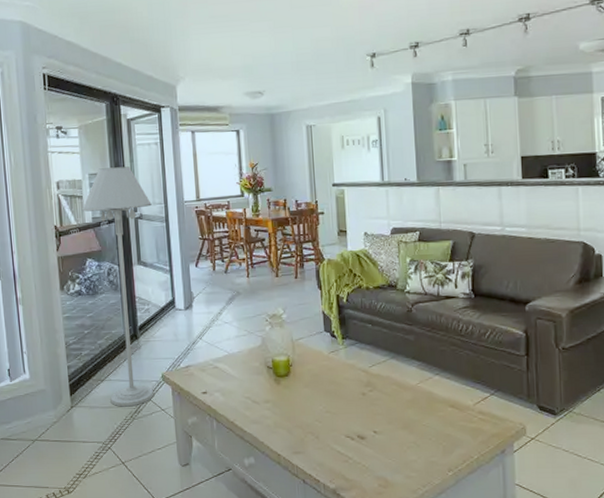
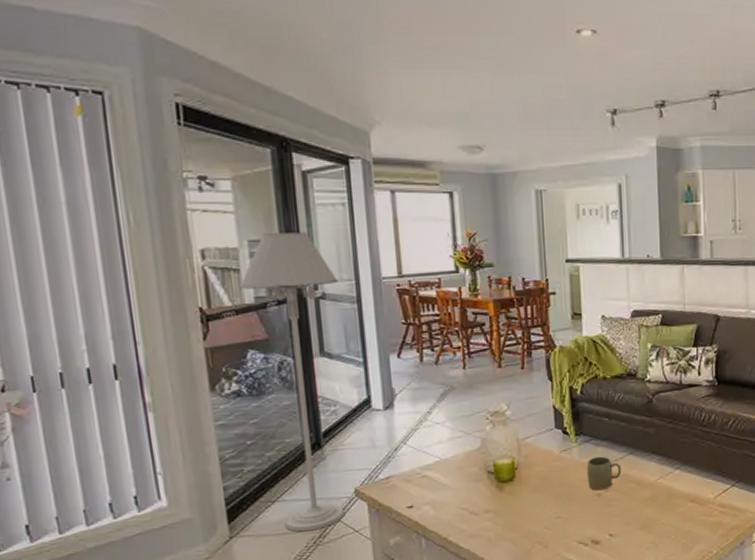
mug: none [352,359,384,390] -> present [586,456,622,491]

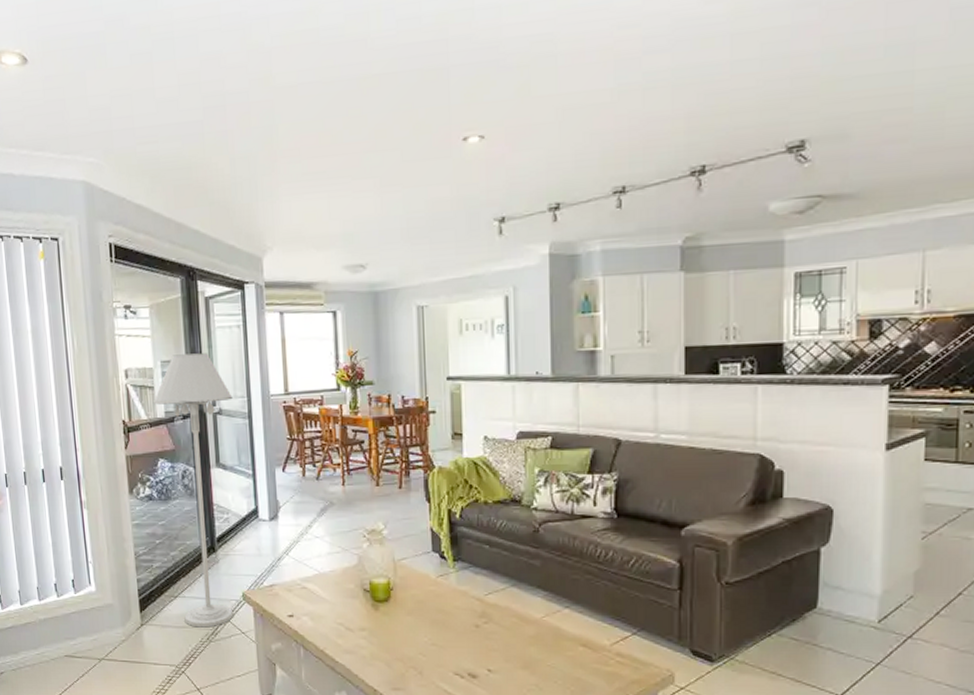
mug: present [586,456,622,491] -> none [464,585,503,622]

